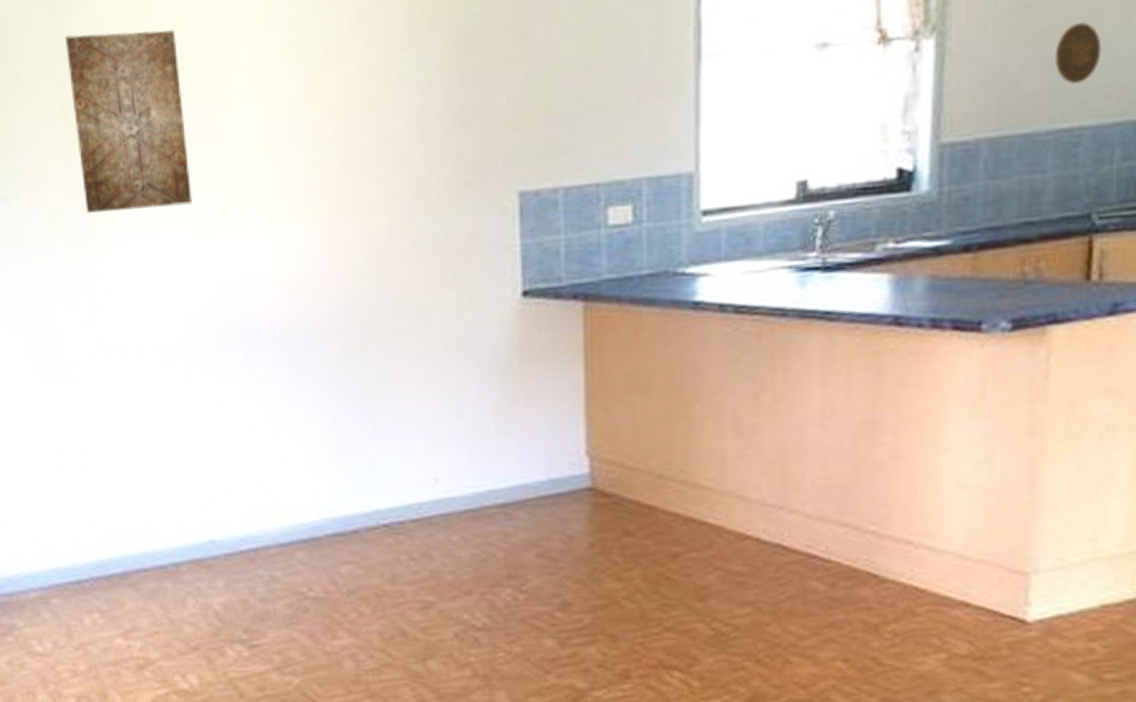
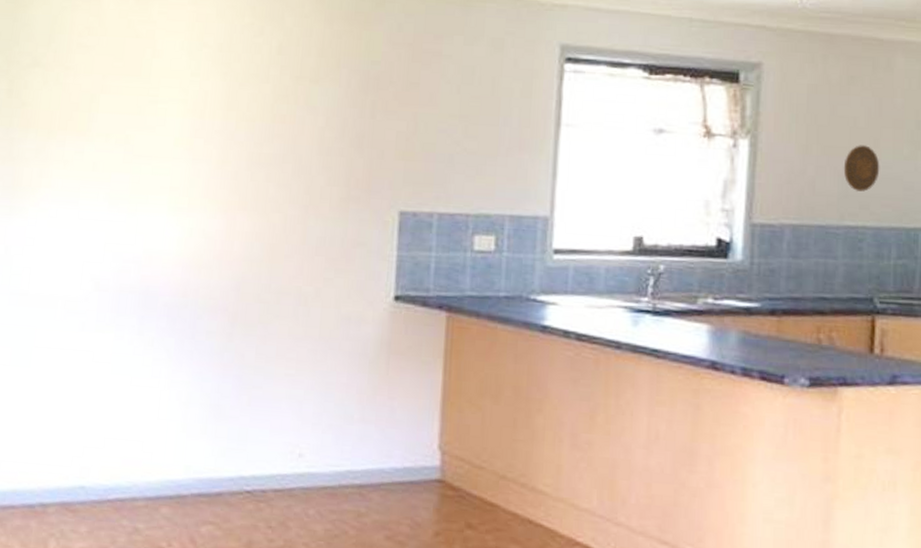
wall art: present [65,29,192,213] -> none [15,24,120,180]

